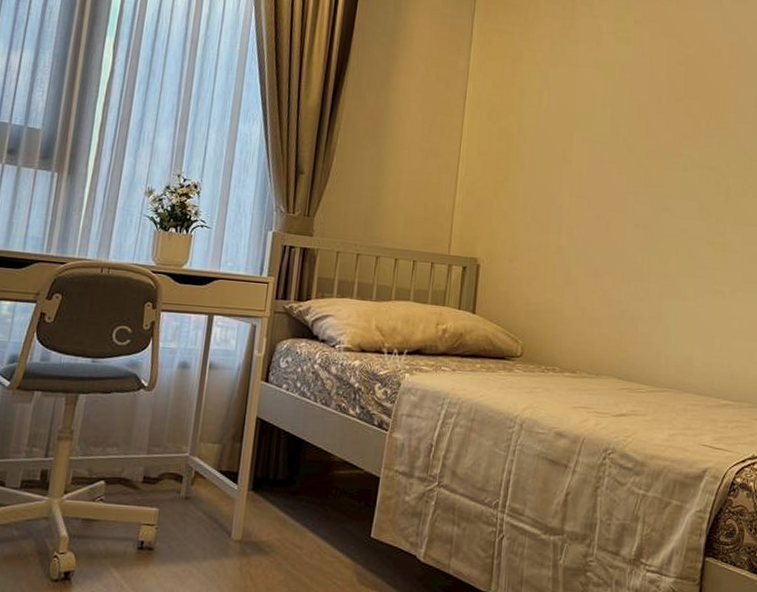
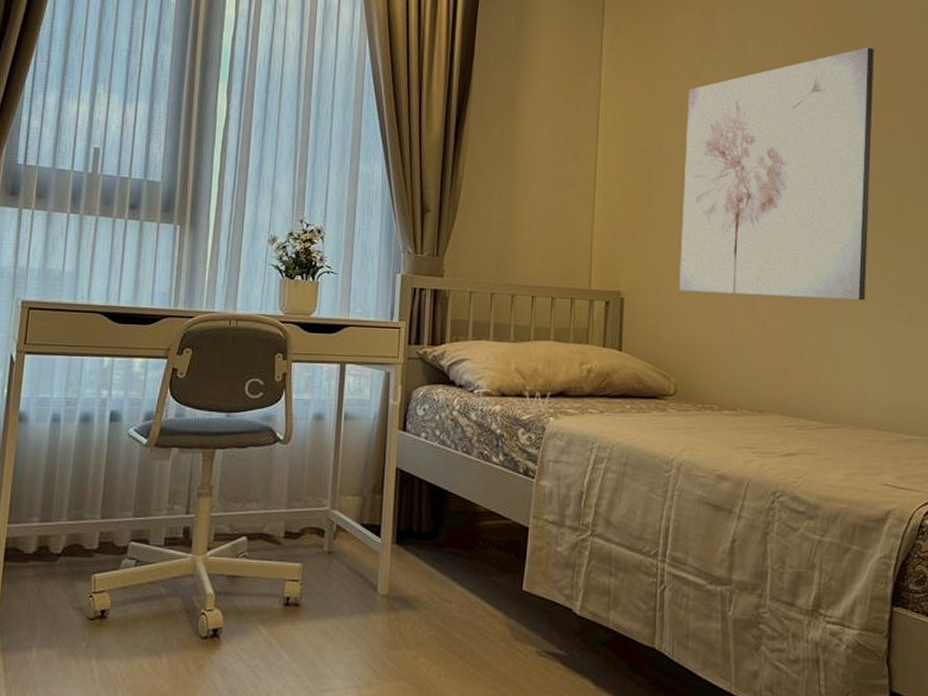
wall art: none [530,49,712,277] -> present [679,47,874,300]

